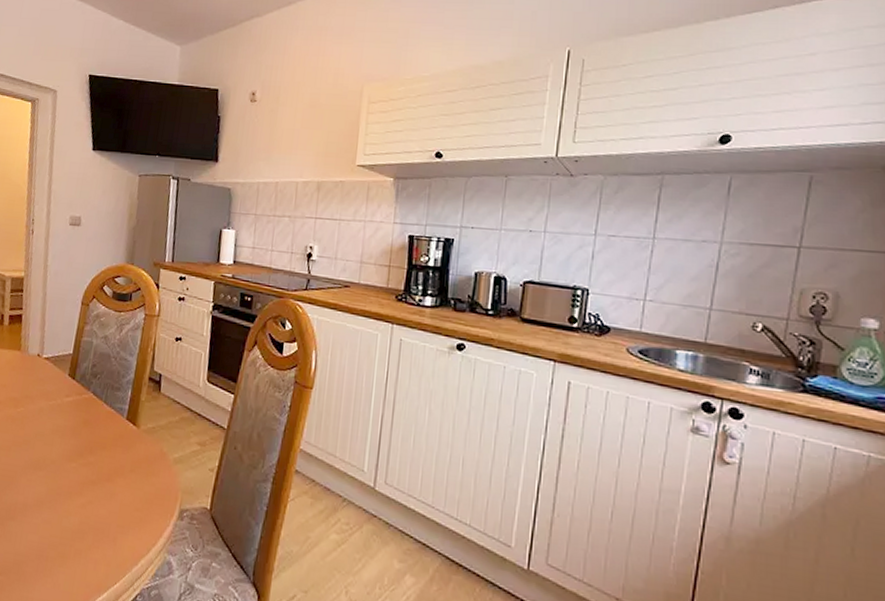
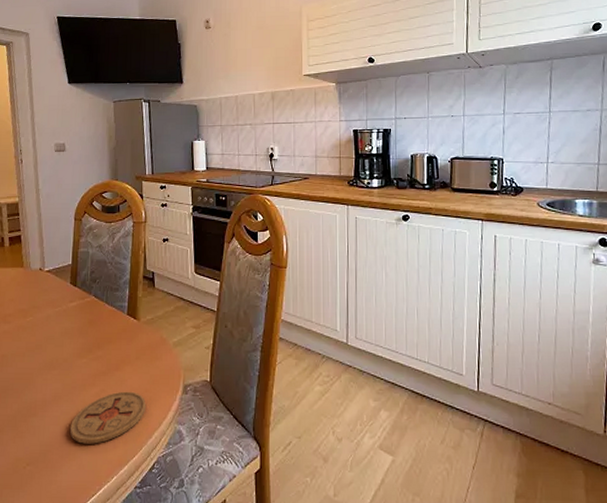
coaster: none [48,506,135,563] -> present [69,391,145,444]

